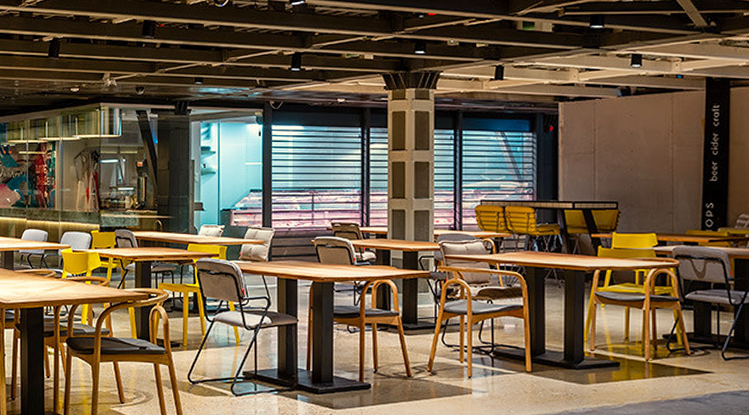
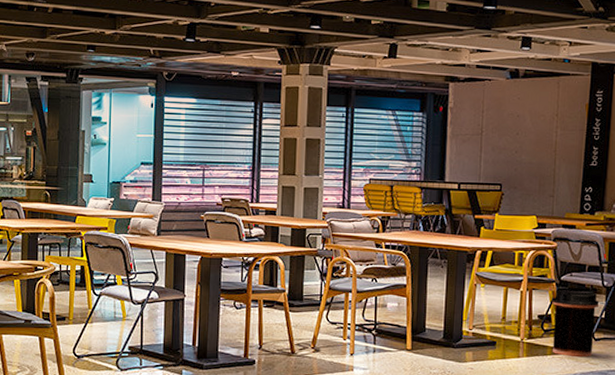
trash can: none [677,306,728,377] -> present [552,287,600,357]

